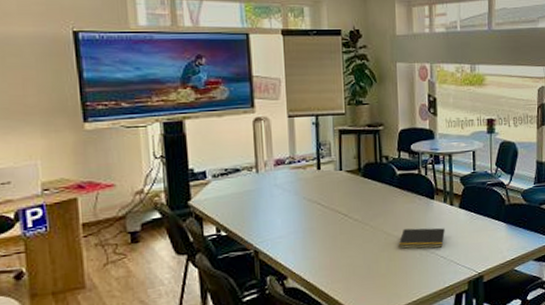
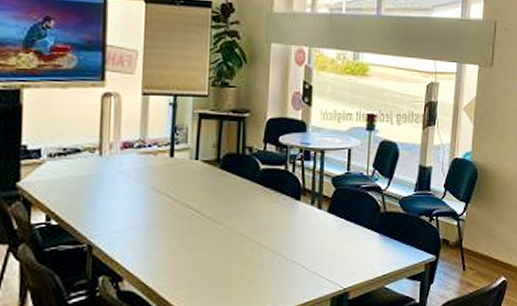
notepad: present [398,228,445,249] -> none [254,232,310,257]

